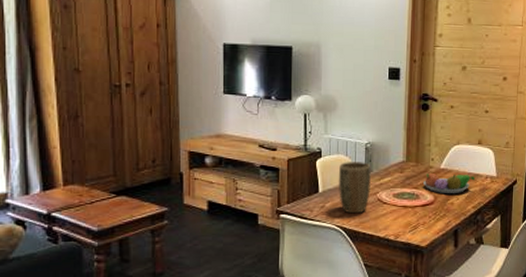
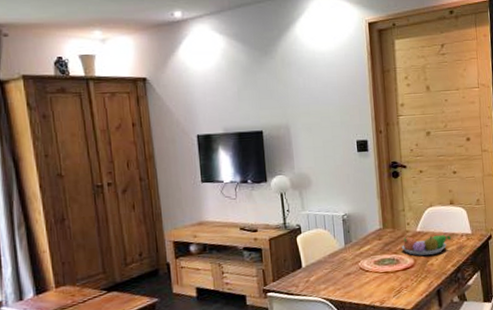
plant pot: present [338,162,372,214] -> none [319,233,352,285]

